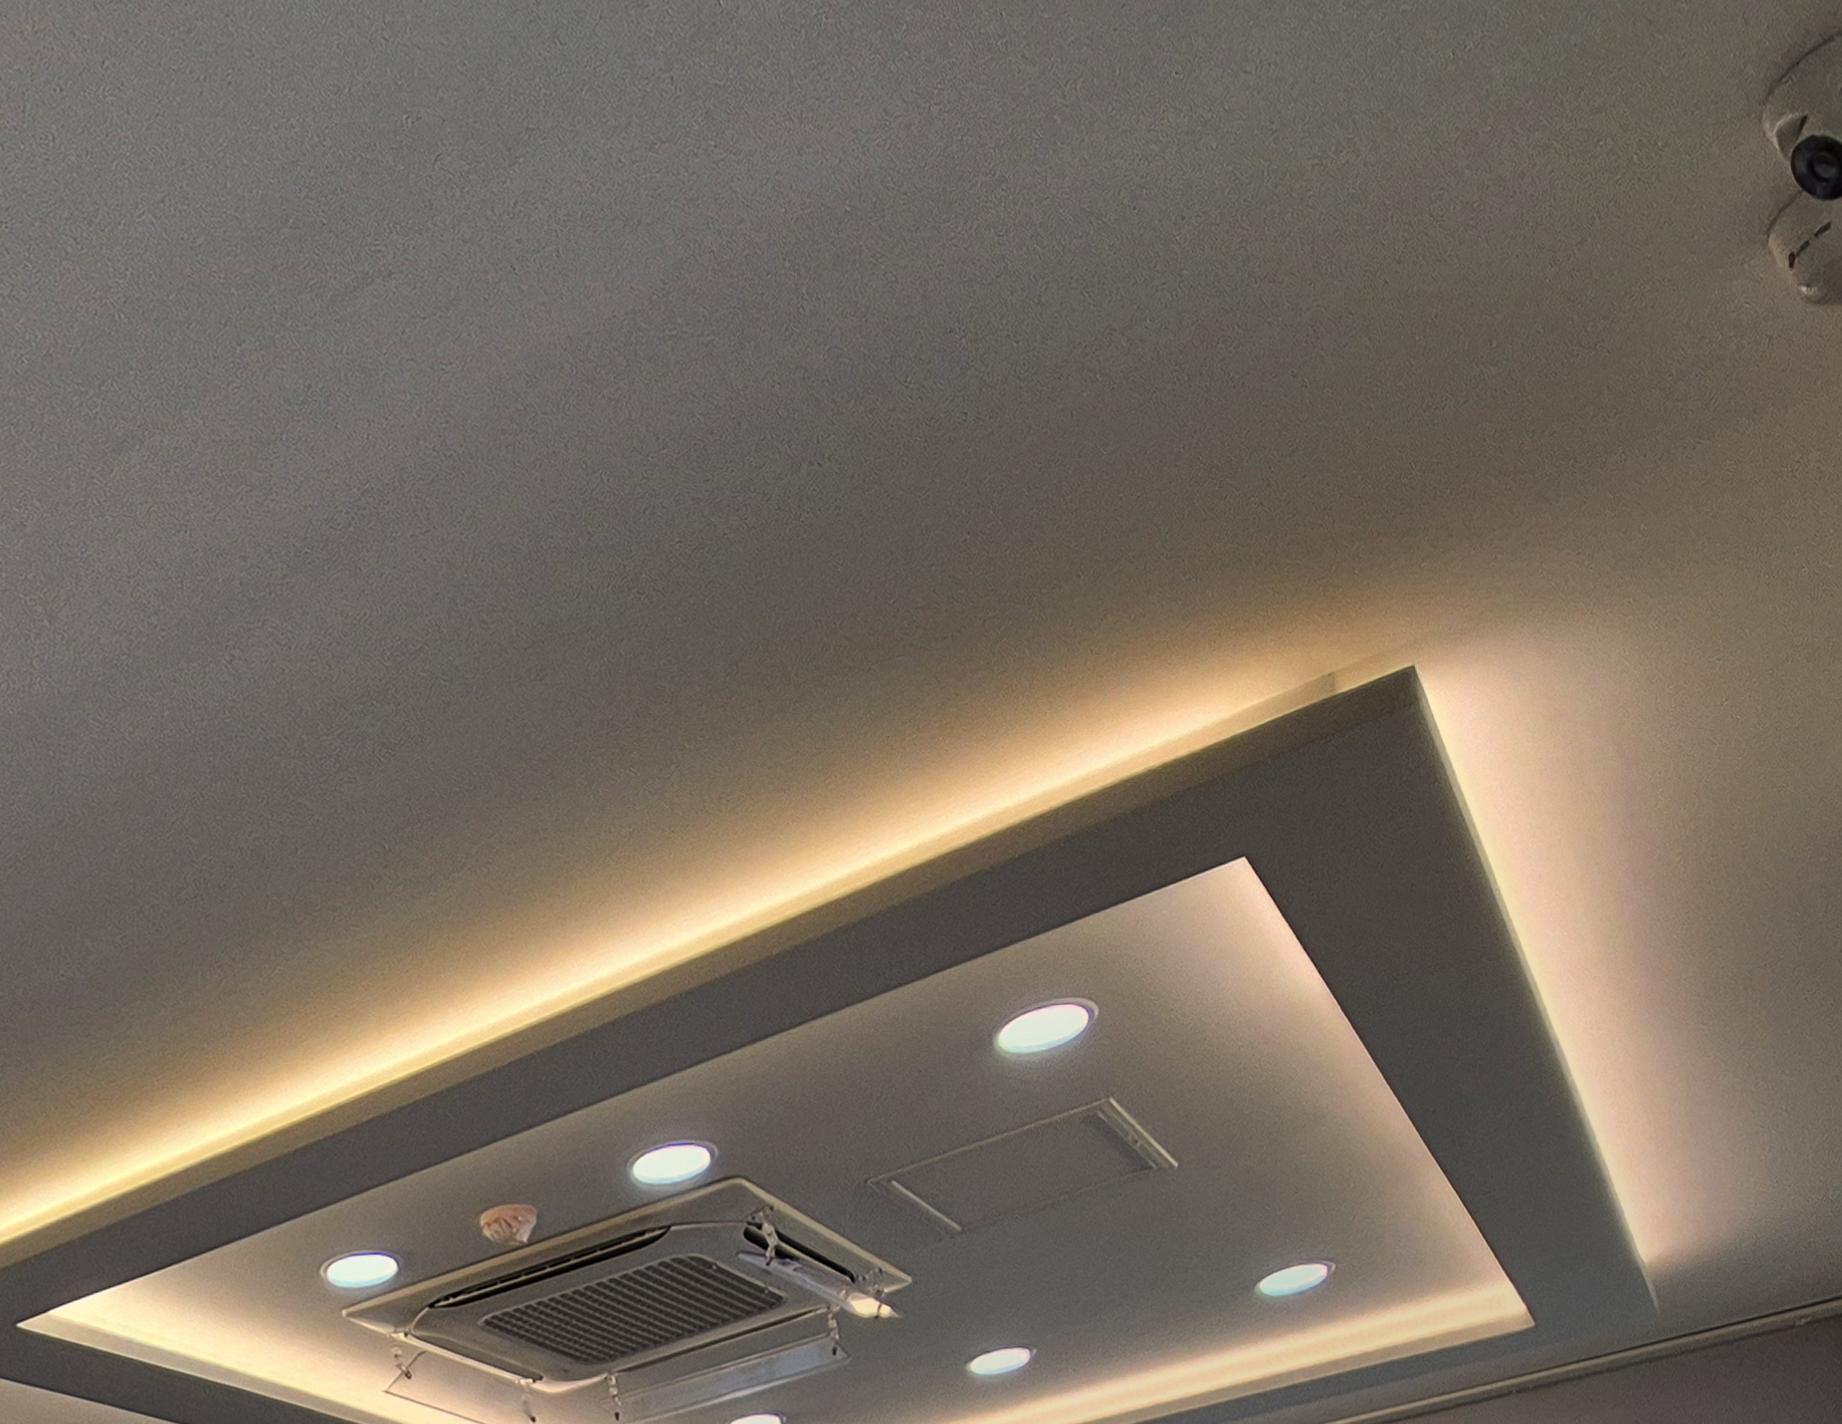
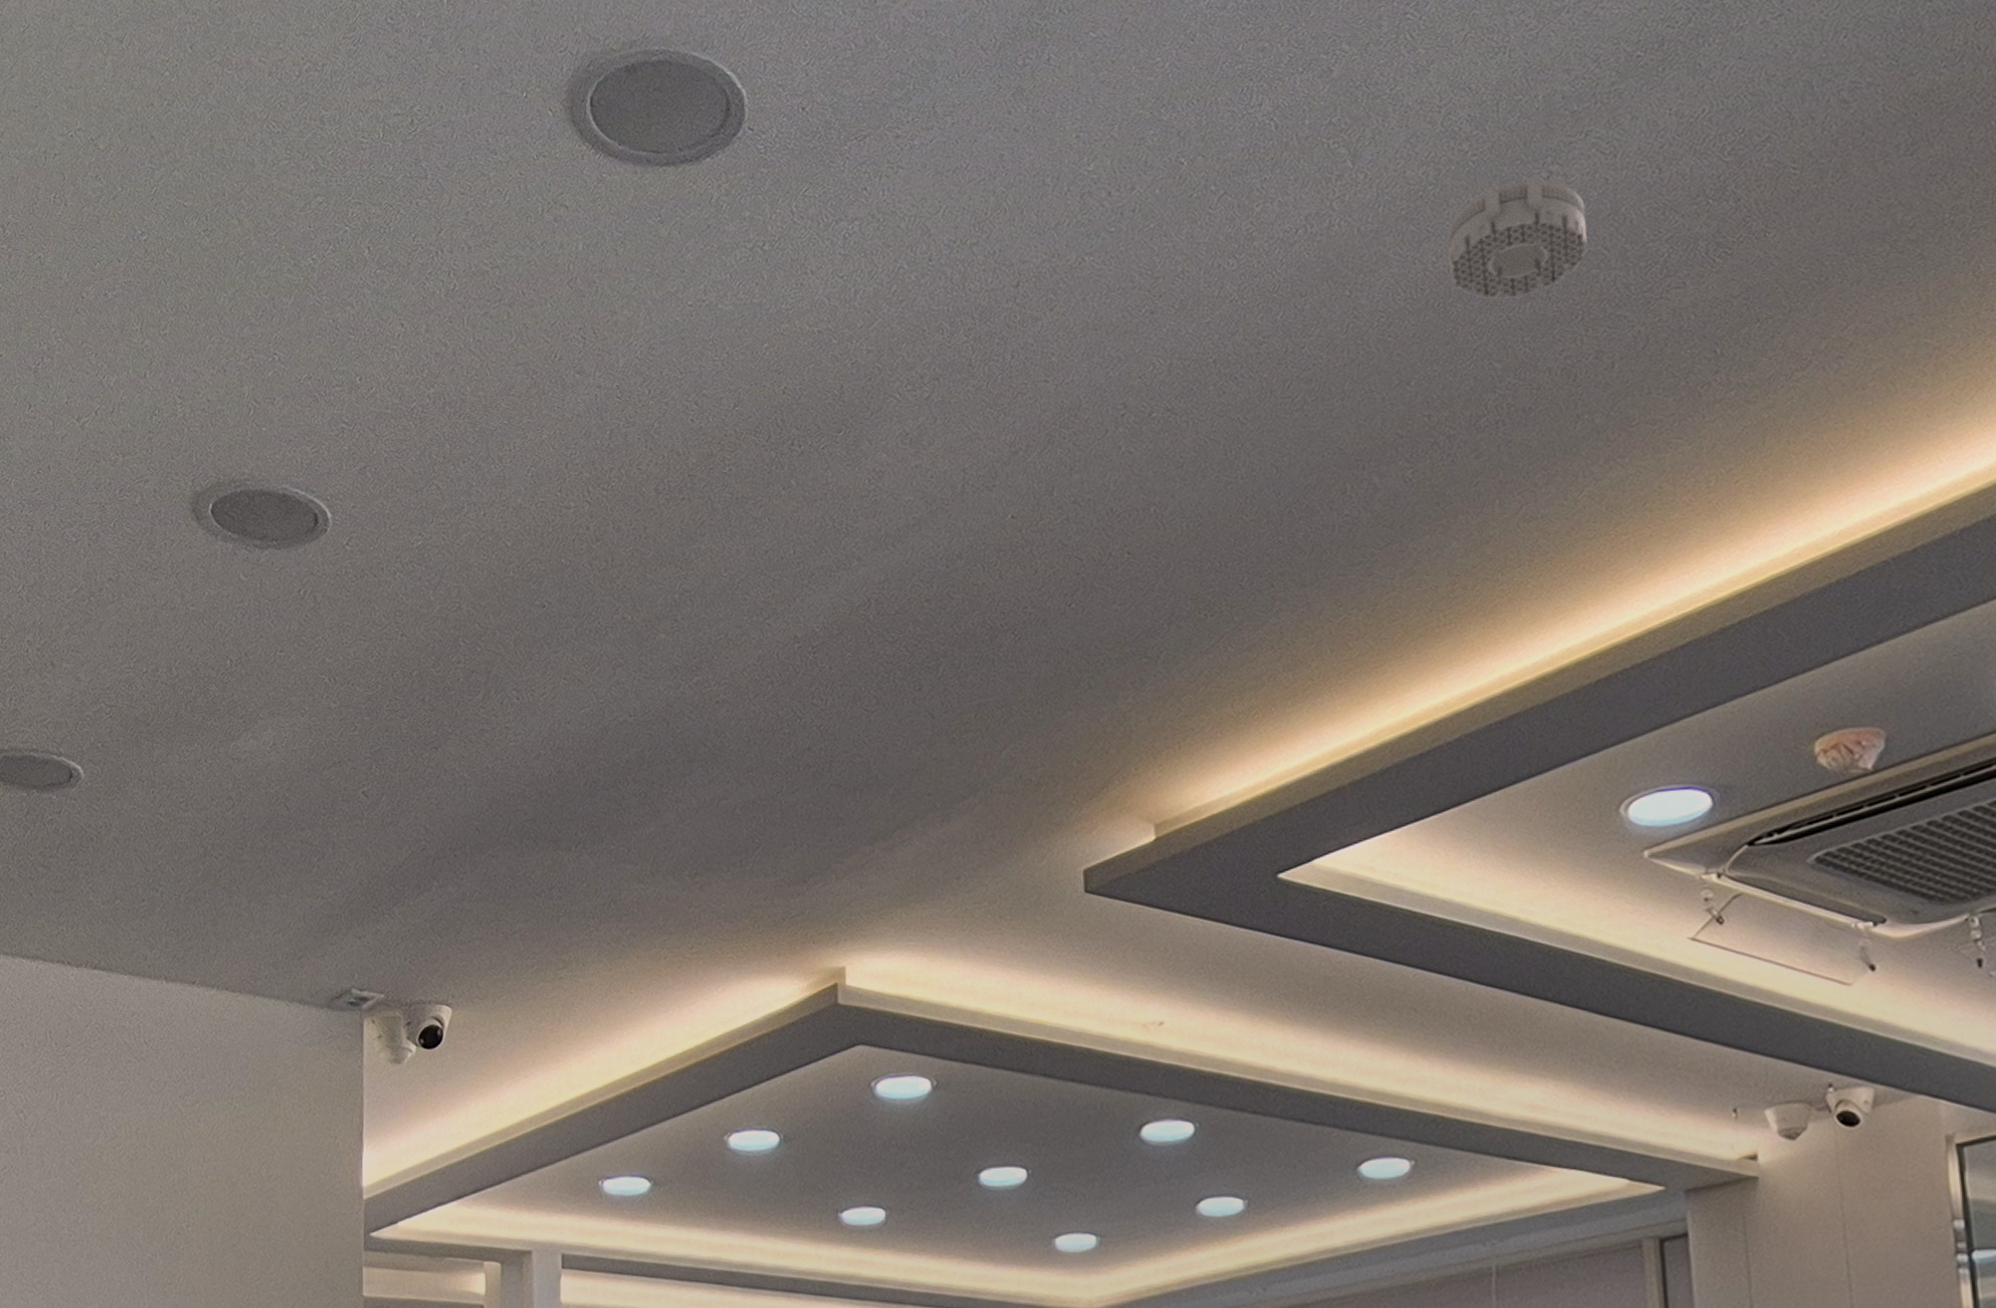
smoke detector: none [141,658,269,776] -> present [1447,175,1588,299]

